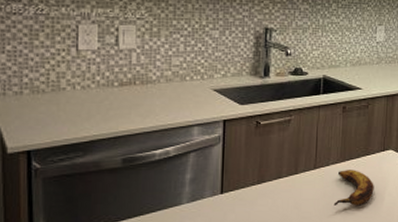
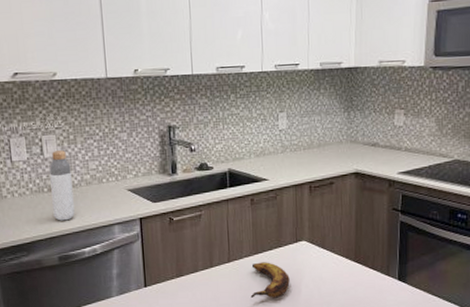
bottle: none [122,42,150,119] -> present [49,150,75,221]

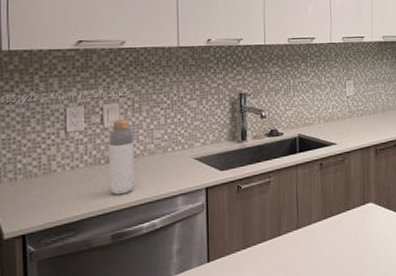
banana: present [250,262,290,298] -> none [319,226,358,265]

